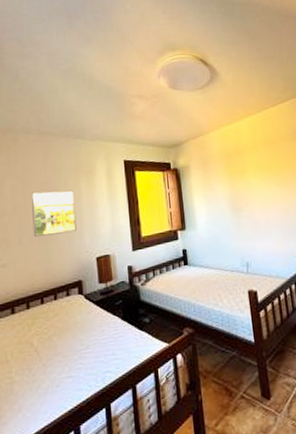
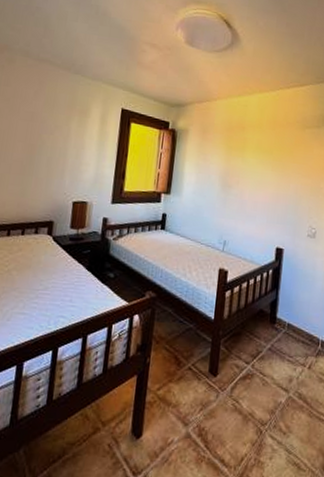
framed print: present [31,190,77,237] -> none [12,121,63,171]

